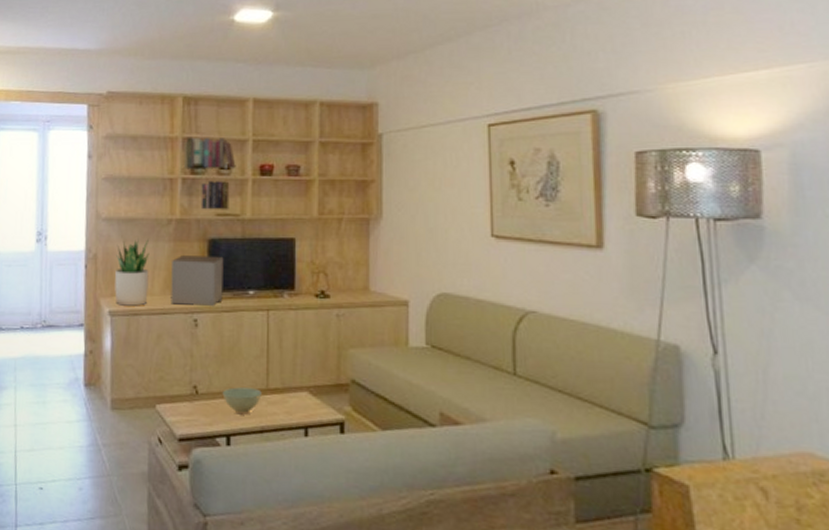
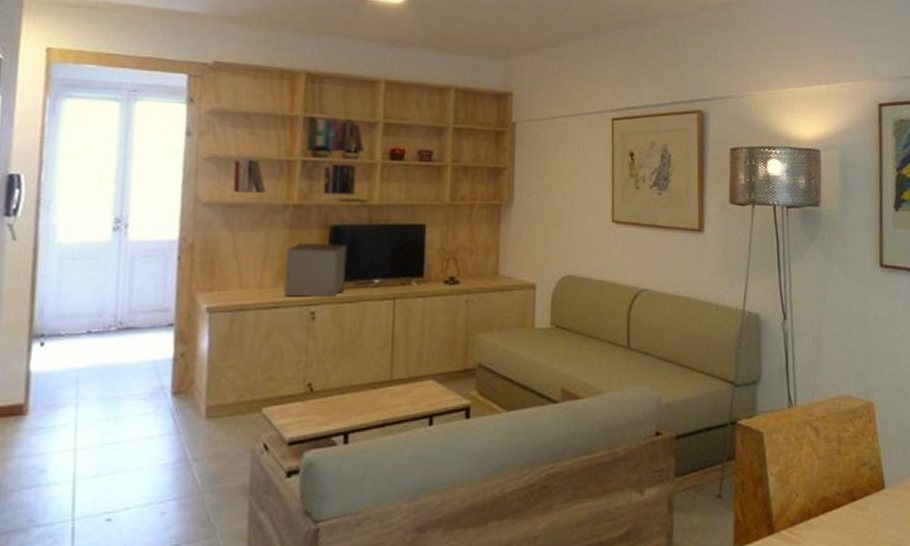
planter: present [114,239,150,306] -> none [215,226,260,301]
books: none [126,174,153,208] -> present [233,154,266,193]
bowl: present [222,387,262,415] -> none [341,381,385,410]

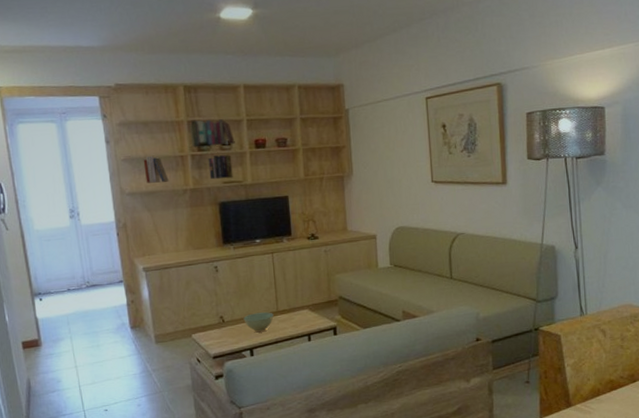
decorative box: present [284,244,347,298] -> none [191,215,236,257]
bowl: none [341,381,385,410] -> present [243,312,274,333]

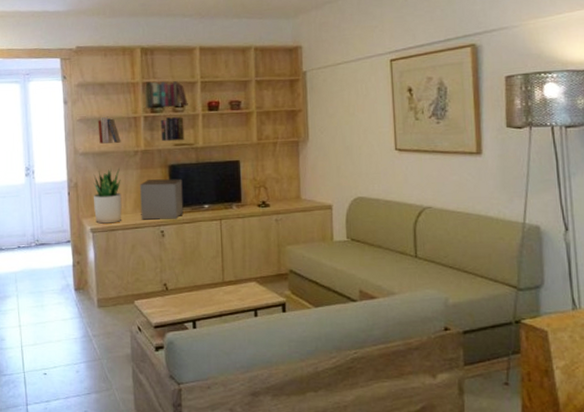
planter: none [142,207,175,263] -> present [93,168,122,224]
decorative box: none [191,215,236,257] -> present [140,179,184,221]
bowl: present [243,312,274,333] -> none [187,282,219,304]

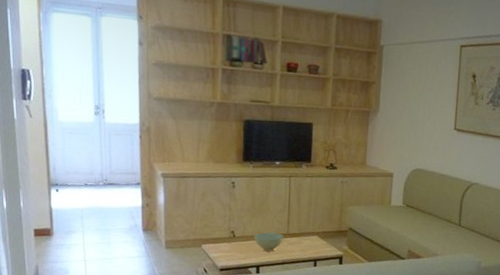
planter: present [93,168,122,224] -> none [166,116,195,171]
books: present [97,115,121,144] -> none [174,62,197,92]
decorative box: present [140,179,184,221] -> none [213,132,256,173]
books: present [160,117,185,142] -> none [238,73,262,98]
bowl: none [187,282,219,304] -> present [254,232,284,252]

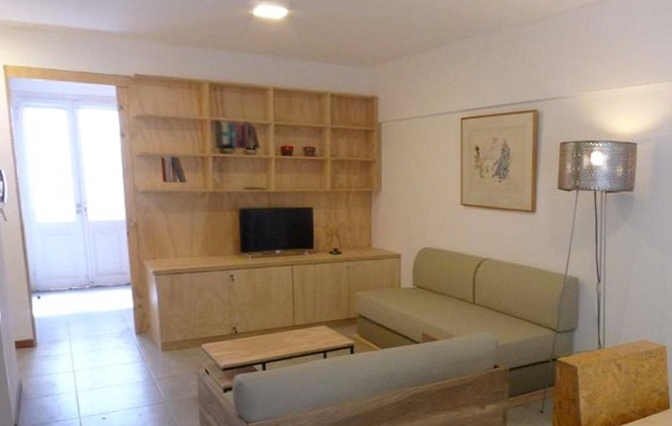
books: none [174,62,197,92] -> present [160,152,187,183]
bowl: present [254,232,284,252] -> none [257,326,289,346]

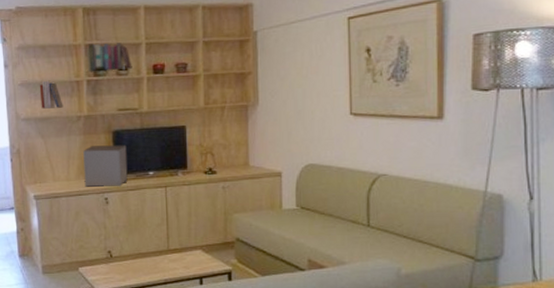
decorative box: none [208,223,254,265] -> present [83,145,128,188]

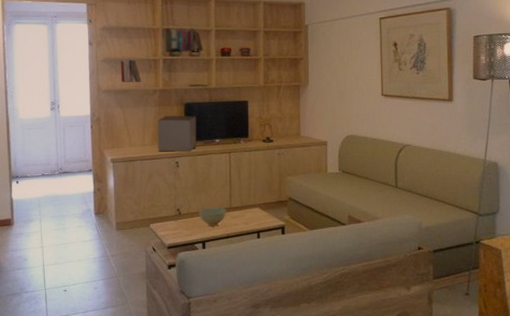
bowl: none [132,250,164,271] -> present [198,208,227,227]

